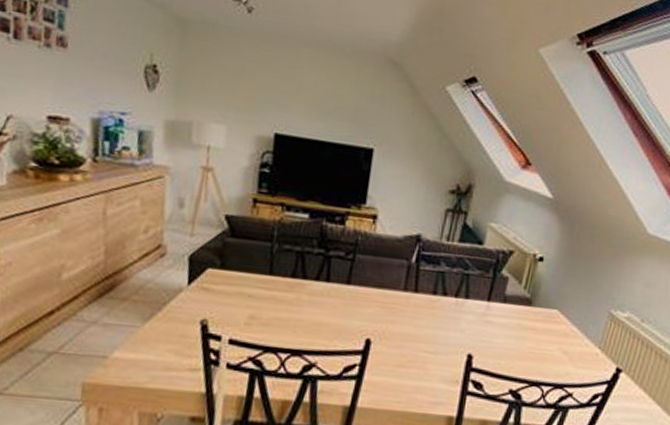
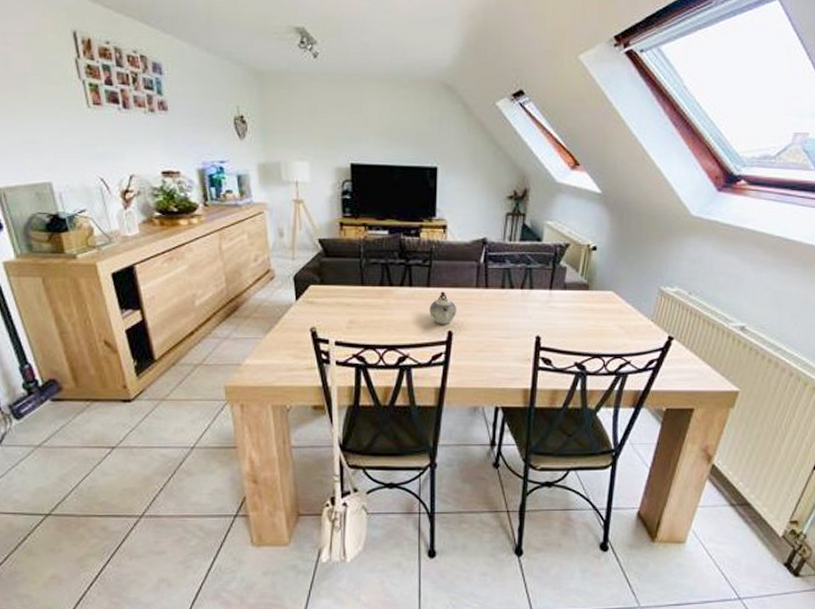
teapot: none [346,291,380,330] -> present [430,291,457,324]

